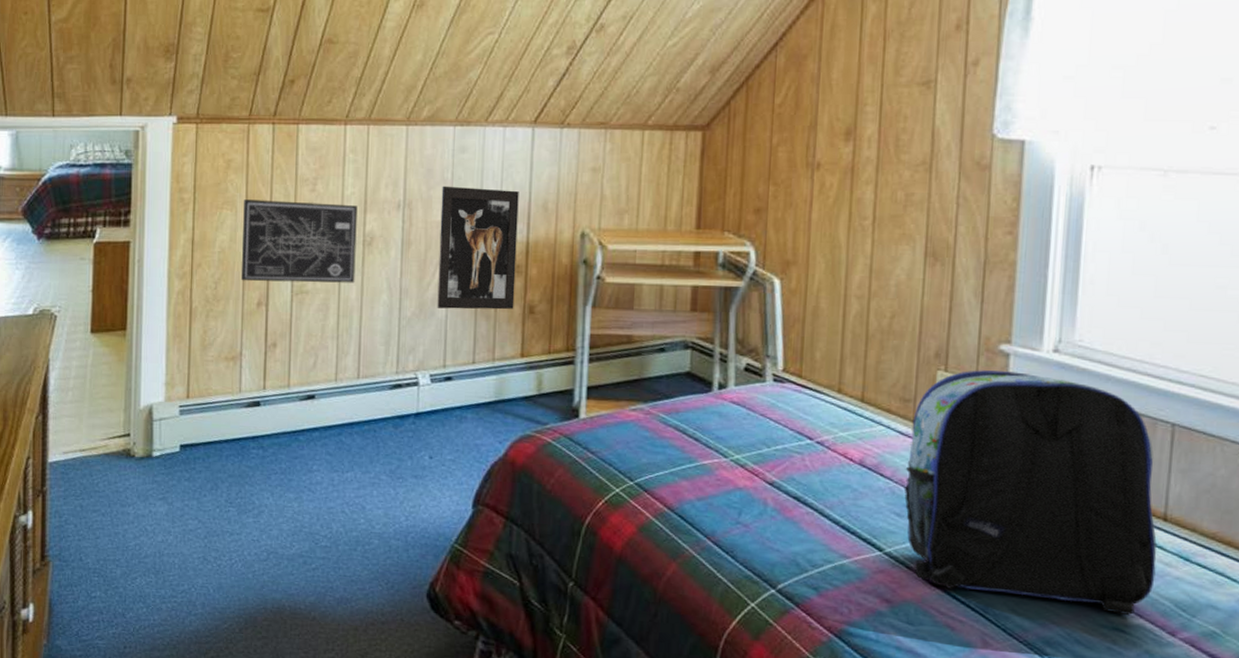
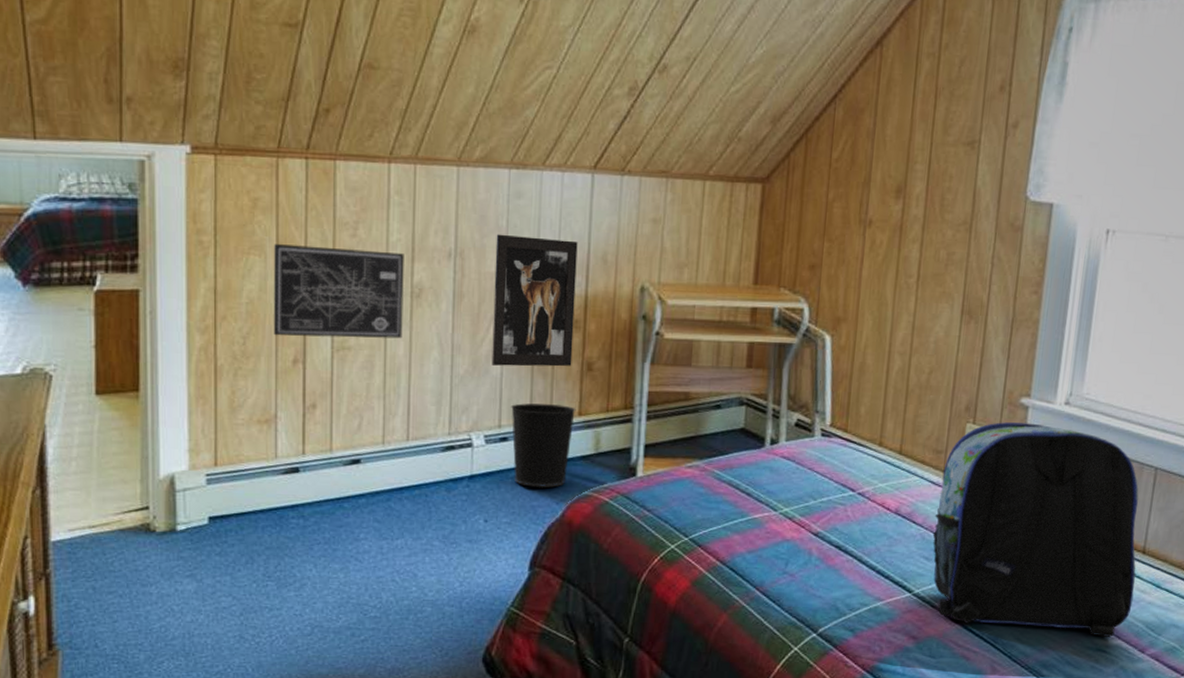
wastebasket: none [455,344,519,427] -> present [511,403,576,488]

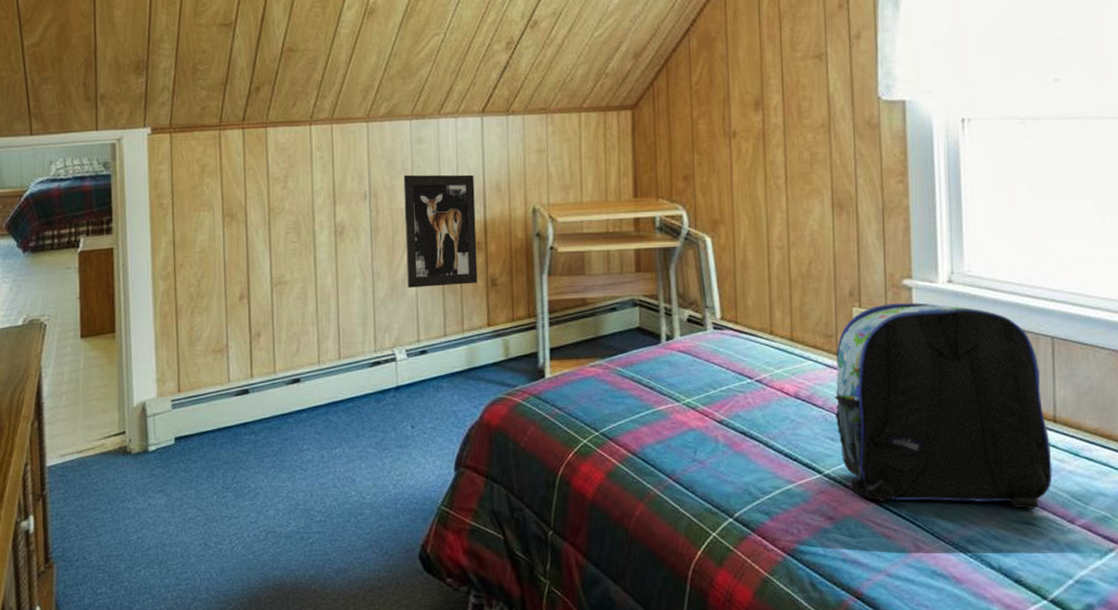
wall art: present [273,244,404,339] -> none [220,198,330,277]
wastebasket: present [511,403,576,488] -> none [427,318,485,394]

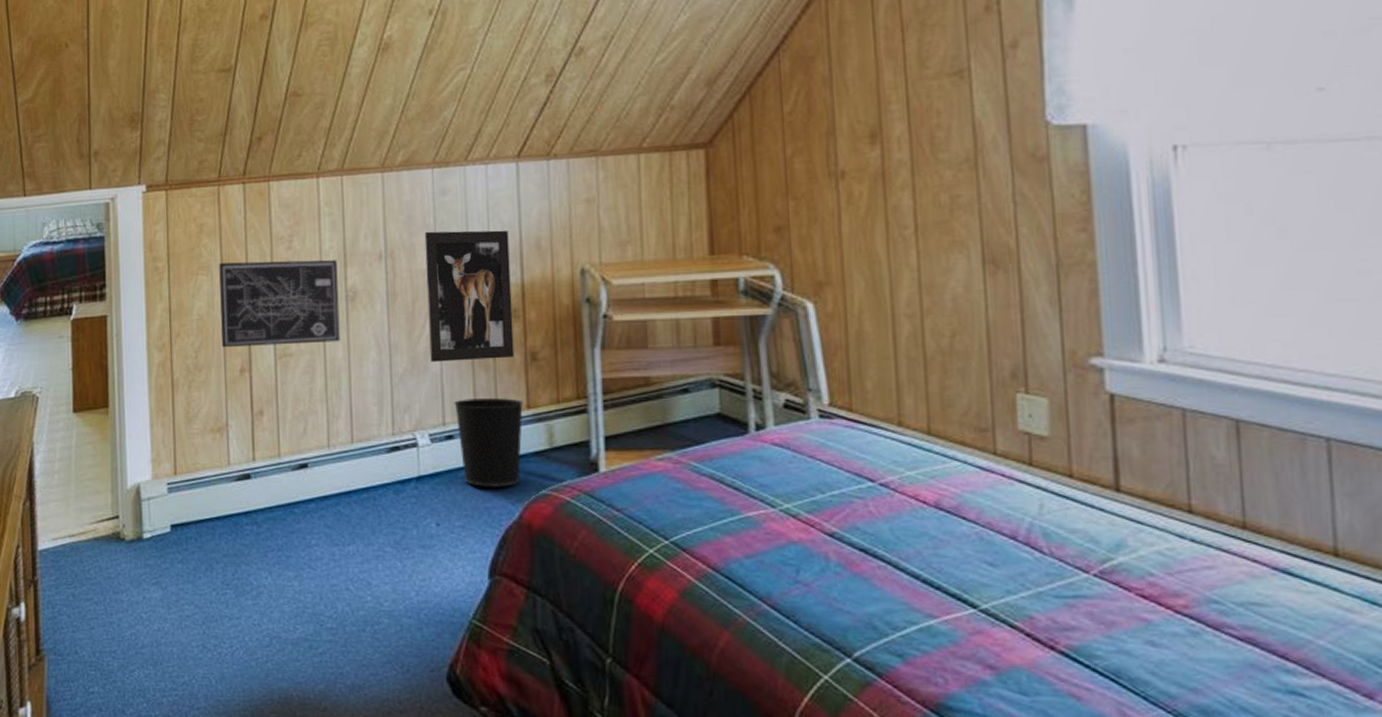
wall art: none [220,198,330,277] -> present [219,260,341,348]
wastebasket: none [427,318,485,394] -> present [454,398,524,487]
backpack: present [834,303,1052,510] -> none [992,389,1335,676]

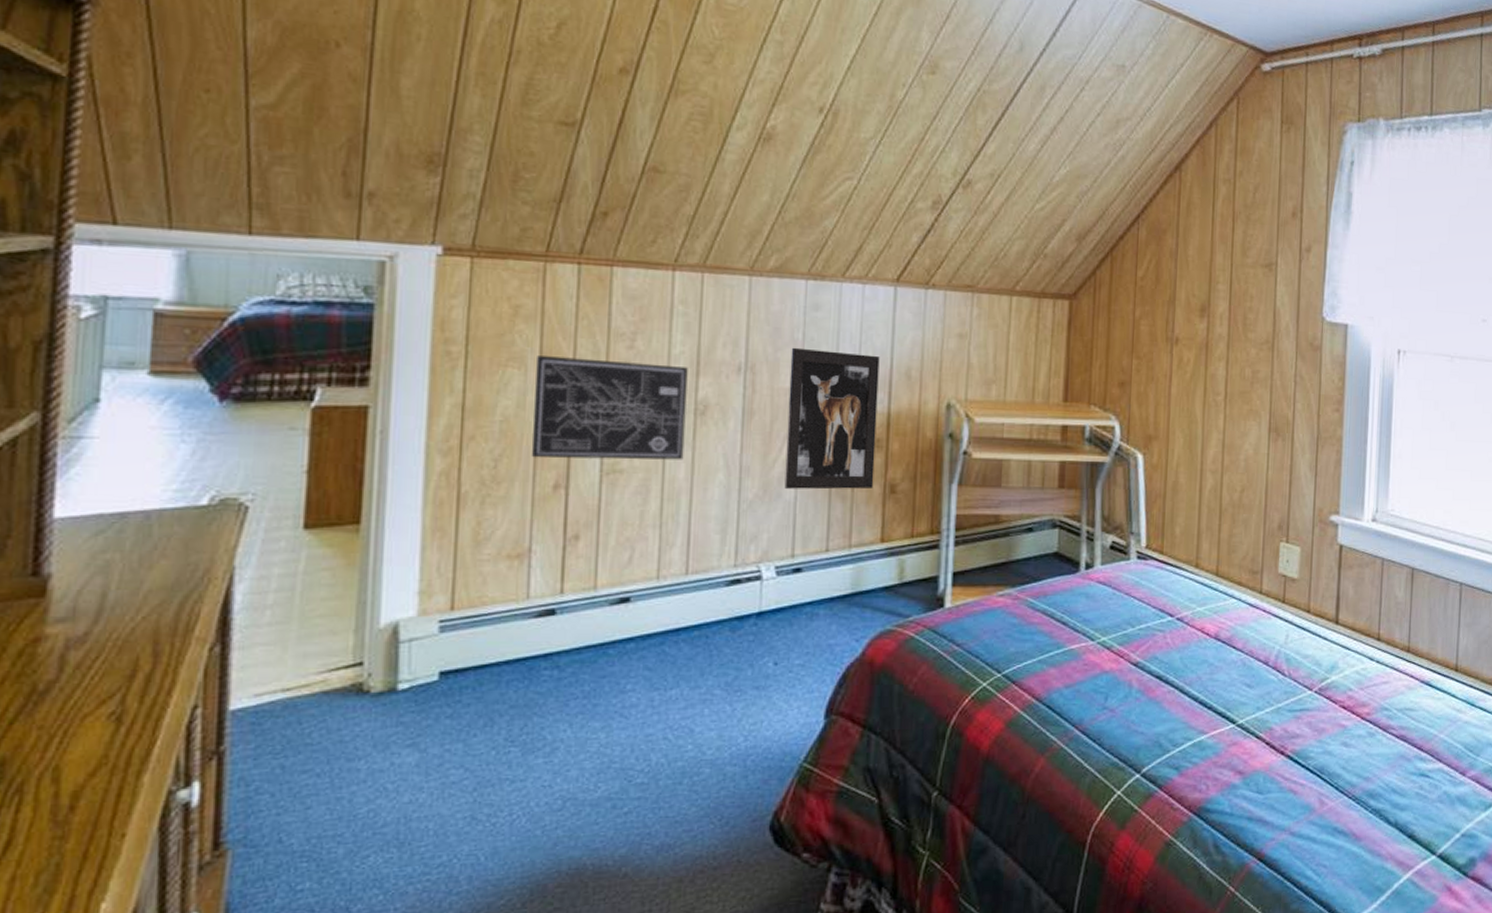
wastebasket: present [454,398,524,487] -> none [806,530,878,623]

